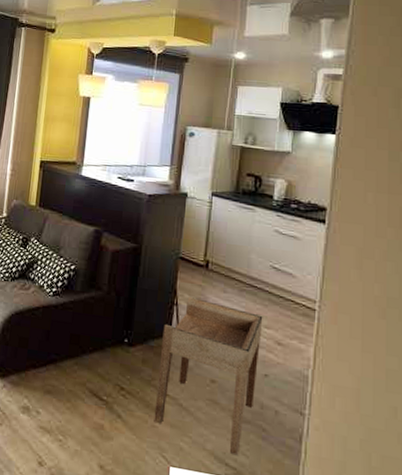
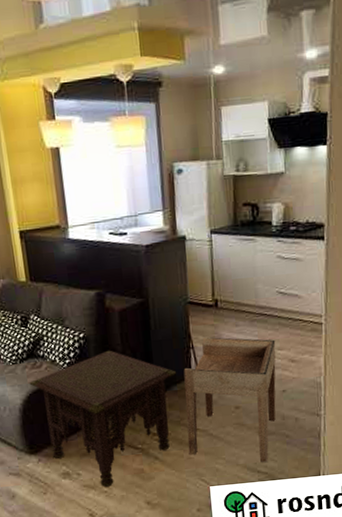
side table: none [14,287,157,436] -> present [29,350,177,487]

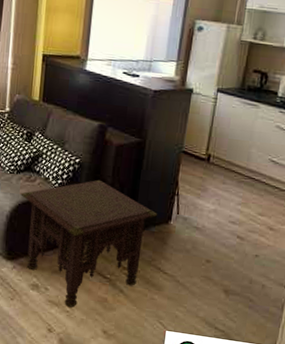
side table: present [183,337,276,463] -> none [153,187,258,321]

